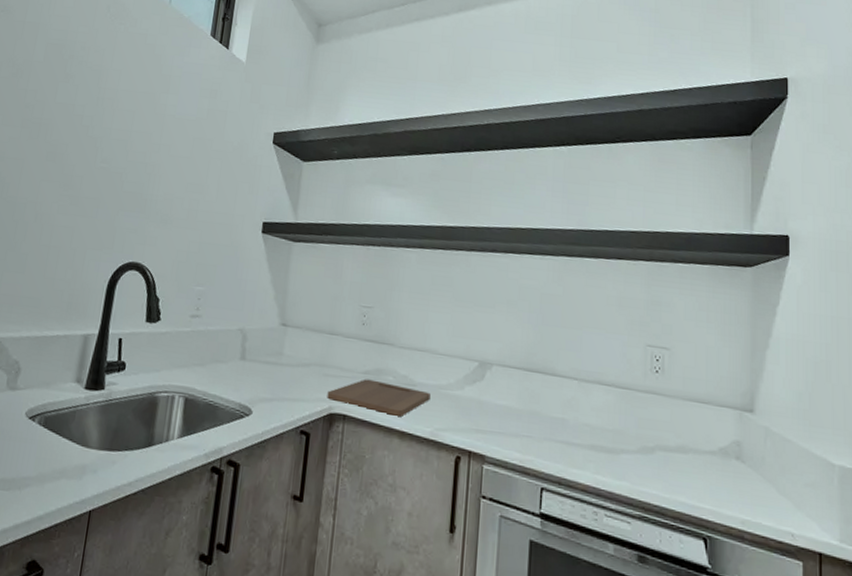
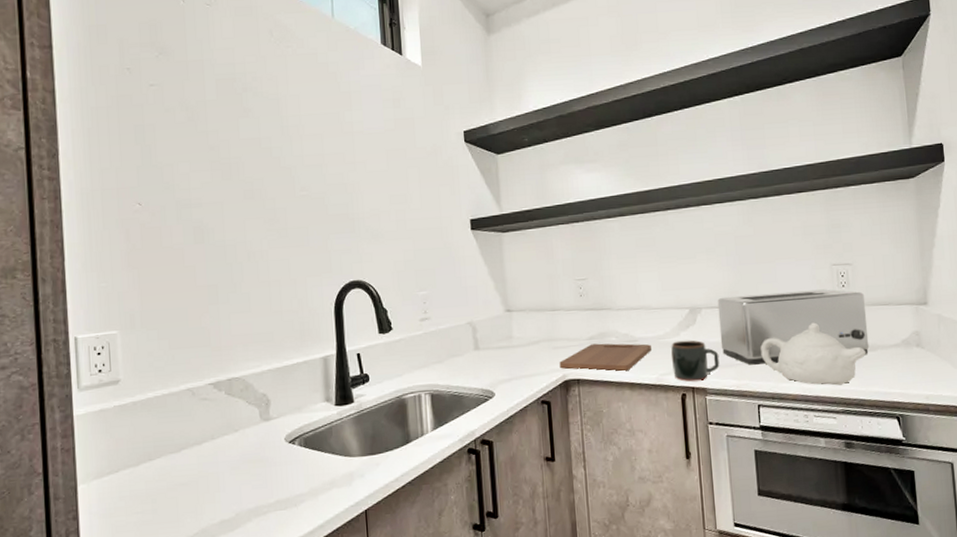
mug: none [450,395,505,447] -> present [670,340,720,383]
toaster: none [508,356,681,456] -> present [717,289,869,365]
teapot: none [552,406,675,486] -> present [760,322,866,386]

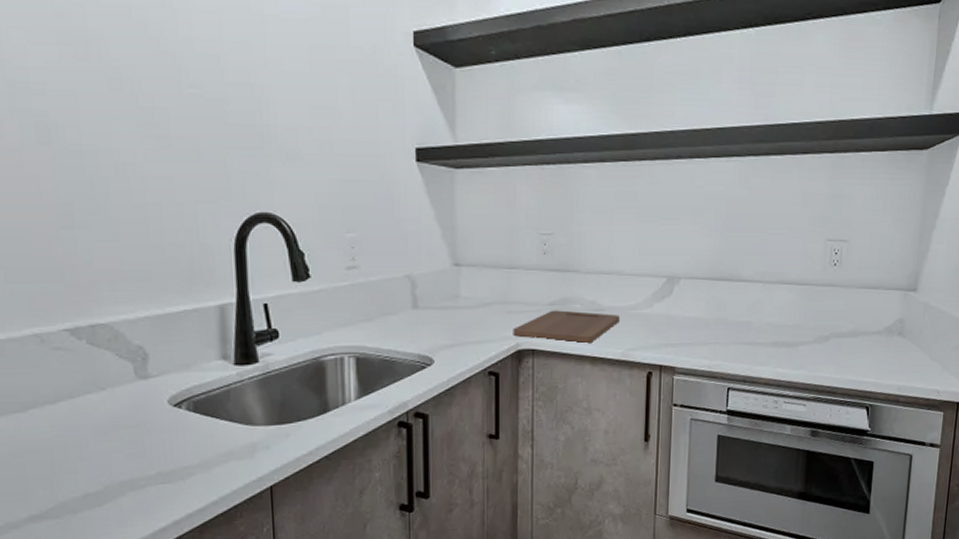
mug: present [670,340,720,383] -> none [640,313,693,360]
toaster: present [717,289,869,365] -> none [696,266,856,345]
teapot: present [760,322,866,386] -> none [738,302,847,372]

